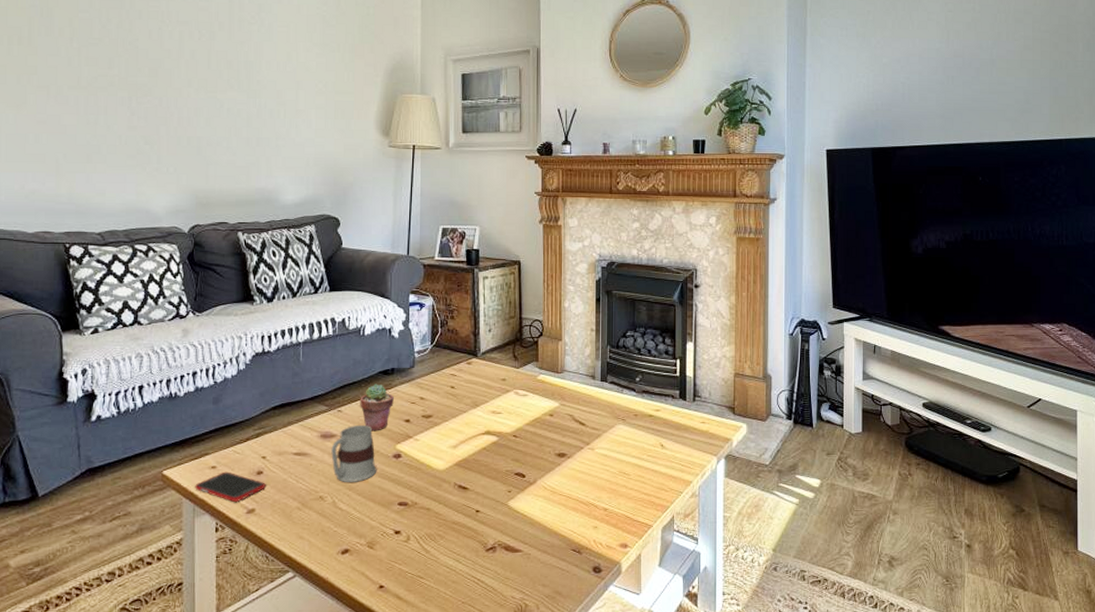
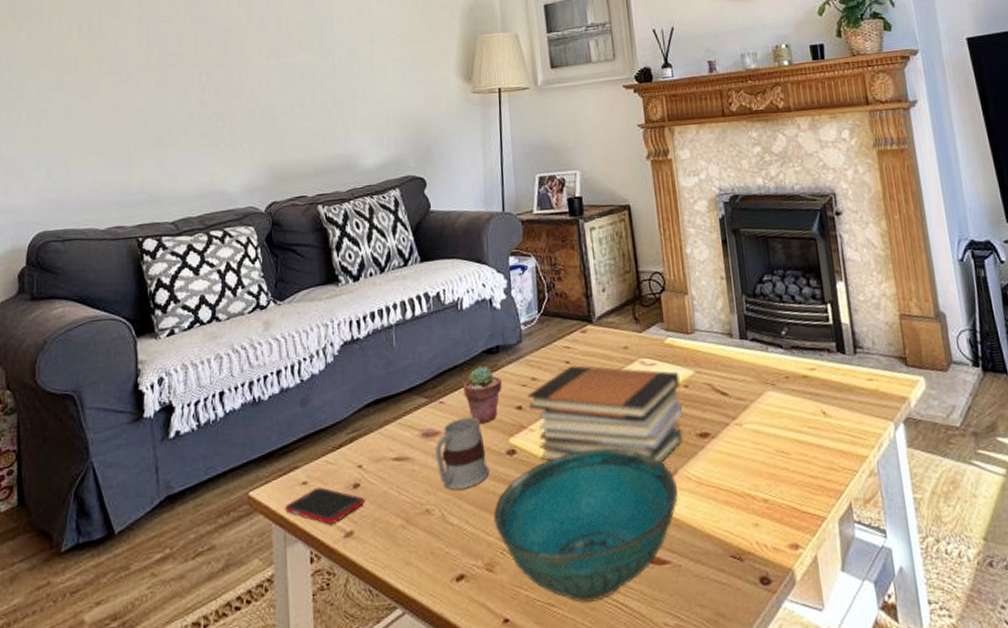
bowl: none [378,458,535,578] -> present [494,448,678,603]
book stack: none [415,390,546,474] -> present [527,365,683,463]

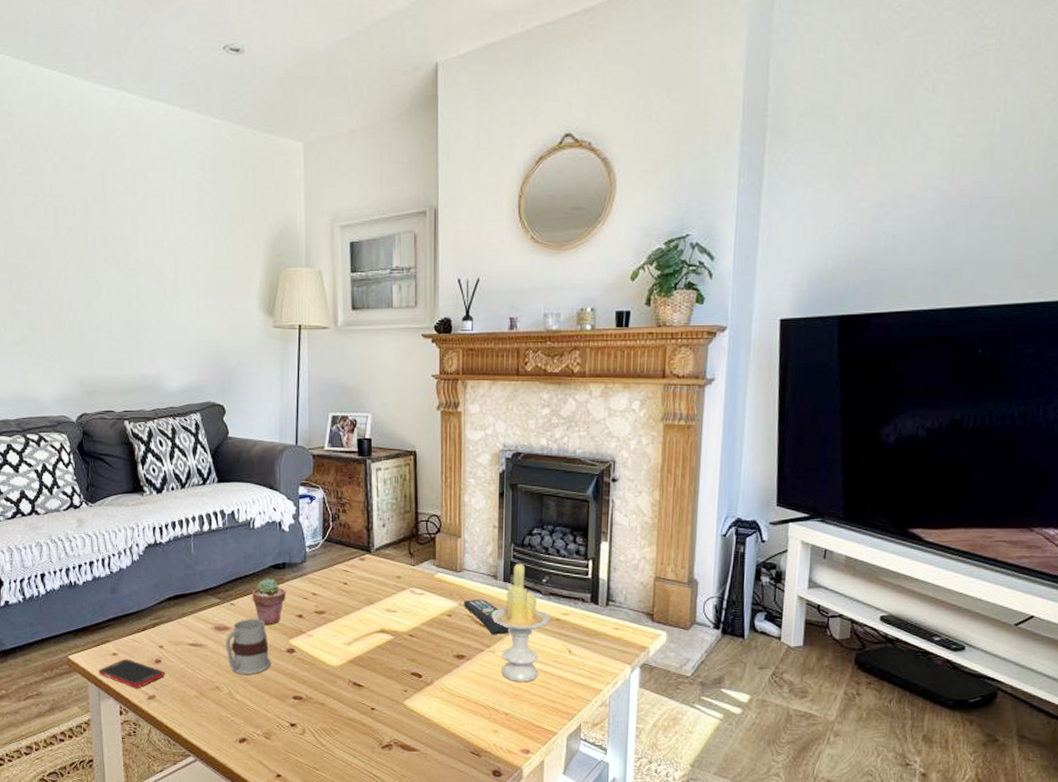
bowl: present [494,448,678,603] -> none [273,656,432,772]
book stack: present [527,365,683,463] -> none [308,587,444,674]
remote control: none [699,362,755,404] -> present [463,599,510,635]
candle: none [732,316,797,458] -> present [491,563,550,682]

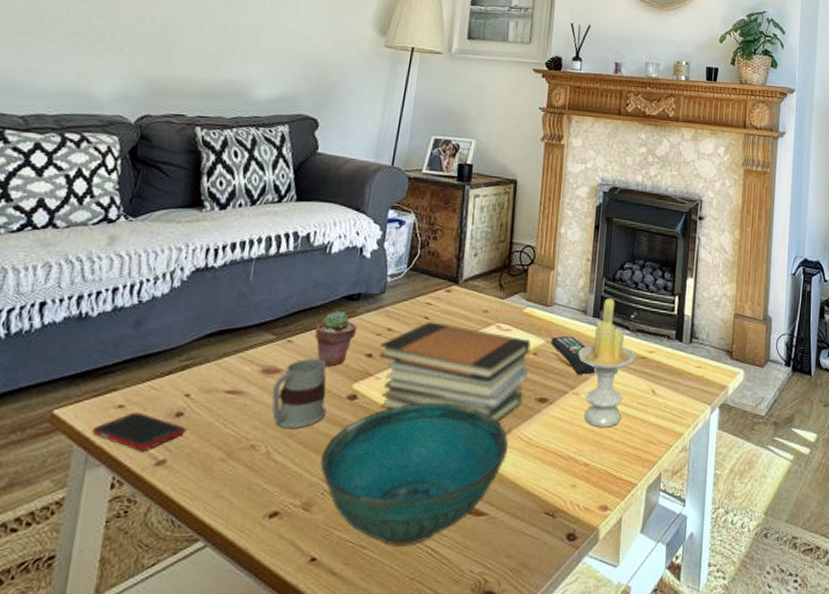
bowl: none [273,656,432,772] -> present [320,402,509,548]
book stack: none [308,587,444,674] -> present [379,322,531,422]

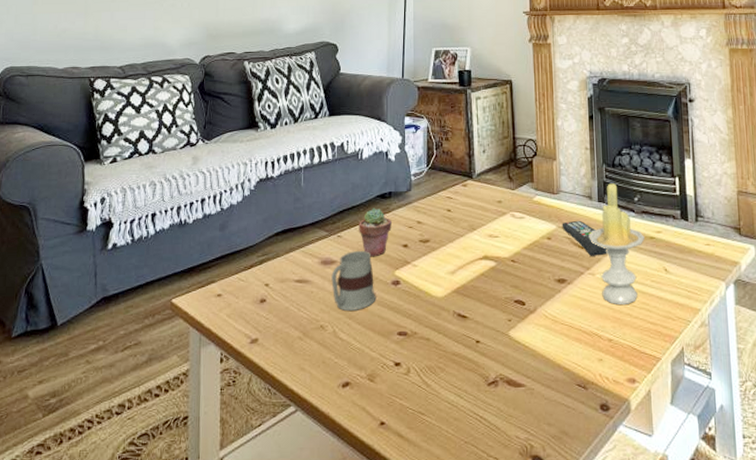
cell phone: present [92,412,185,450] -> none [201,299,268,331]
bowl: present [320,402,509,548] -> none [378,285,536,415]
book stack: present [379,322,531,422] -> none [413,213,544,302]

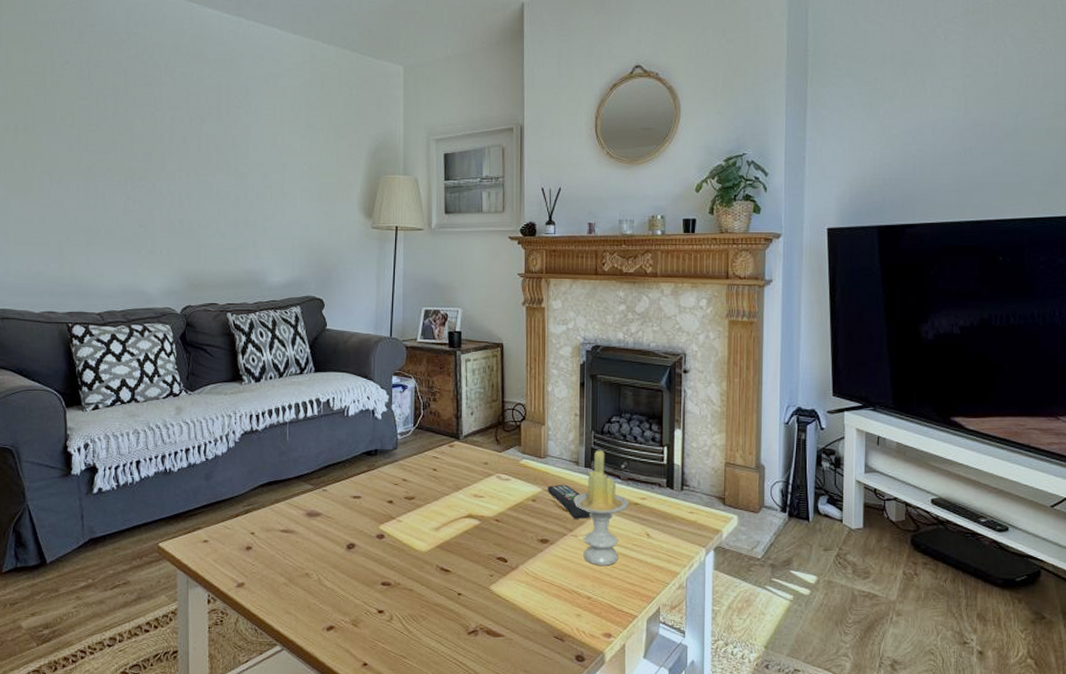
mug: present [331,250,376,311] -> none [316,504,361,561]
potted succulent: present [359,208,392,257] -> none [344,464,377,511]

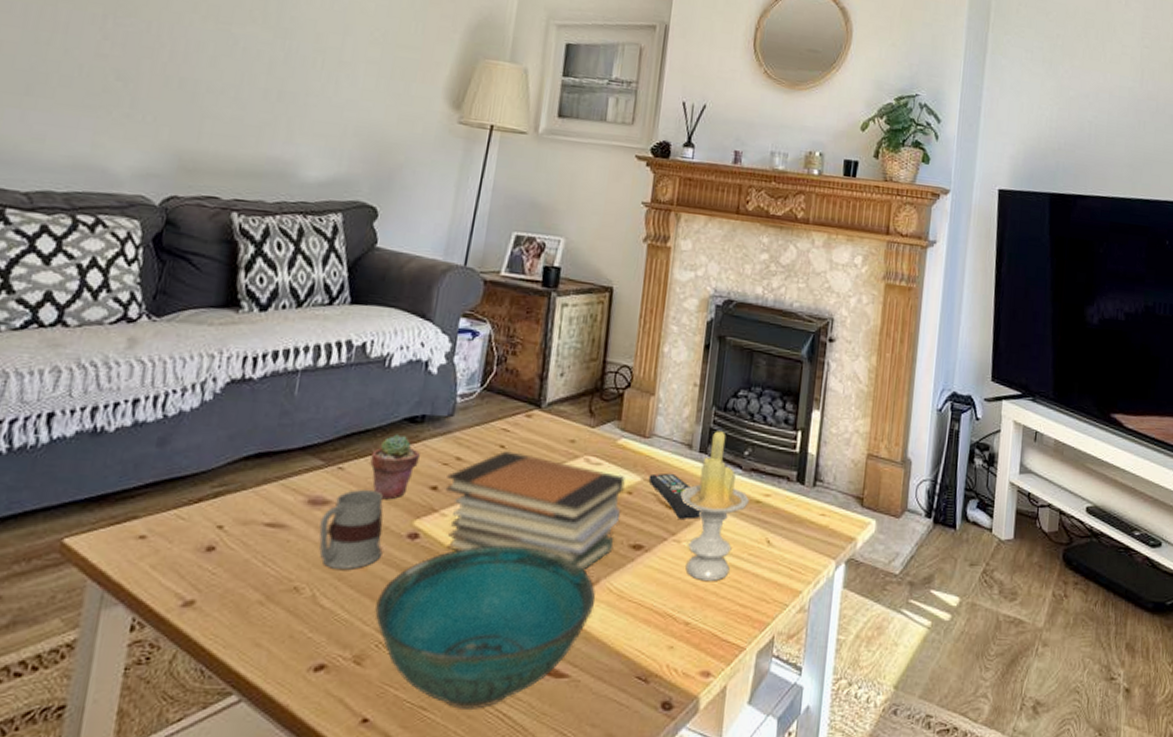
mug: none [316,504,361,561] -> present [319,489,384,569]
potted succulent: none [344,464,377,511] -> present [370,434,420,500]
bowl: none [362,541,517,659] -> present [375,544,596,711]
book stack: none [398,473,529,559] -> present [445,451,625,571]

